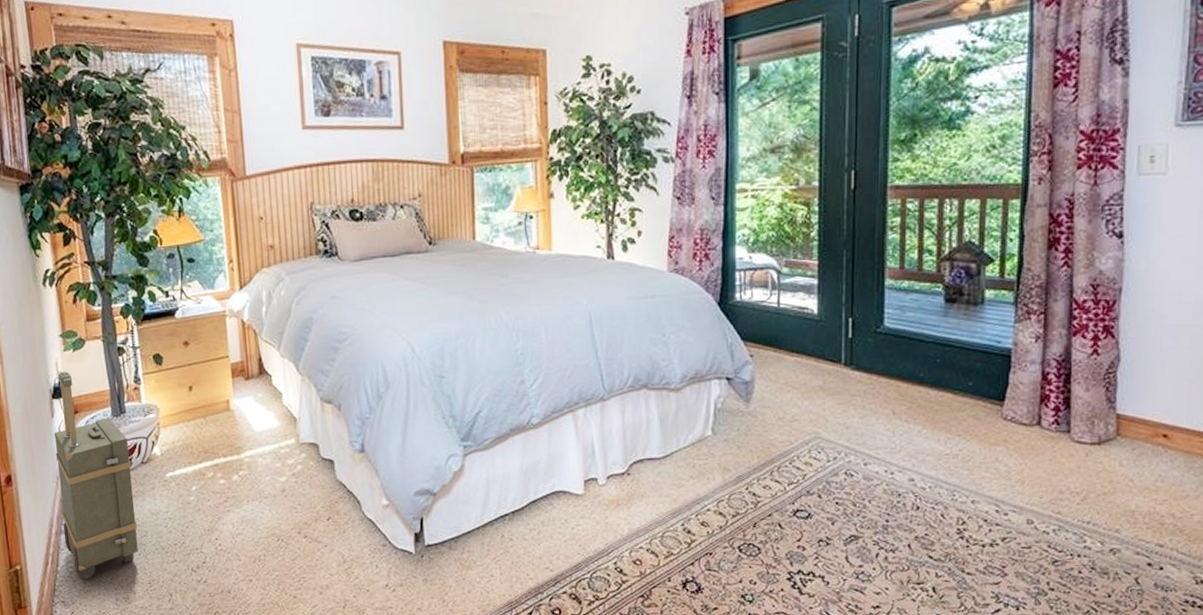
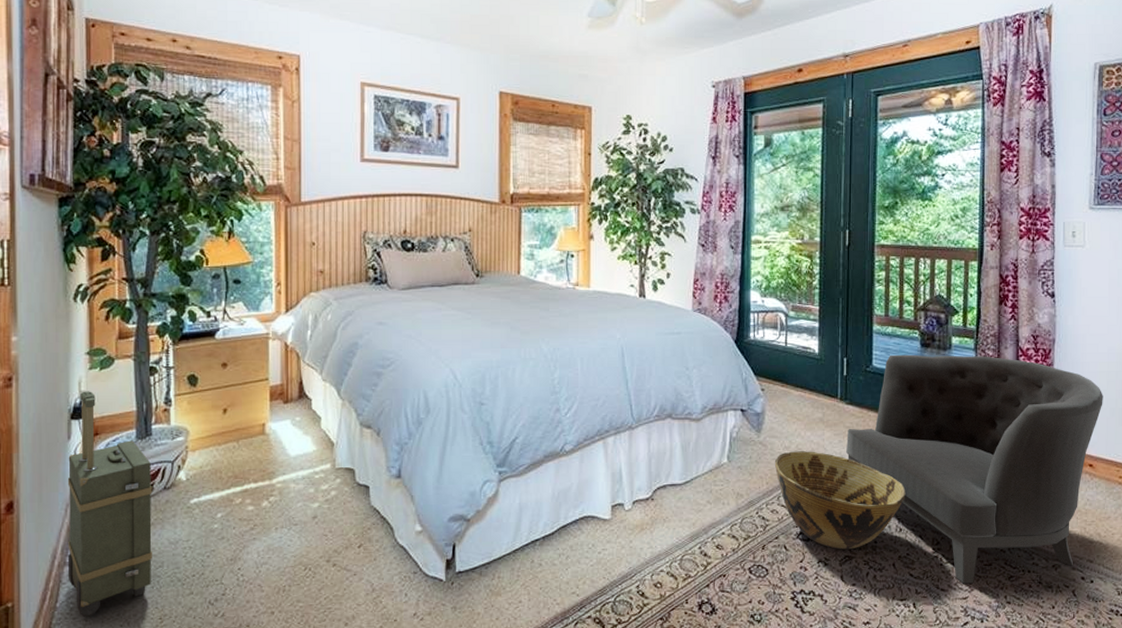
woven basket: none [766,422,925,529] -> present [774,451,906,550]
armchair: none [852,310,1186,568] -> present [846,354,1103,584]

